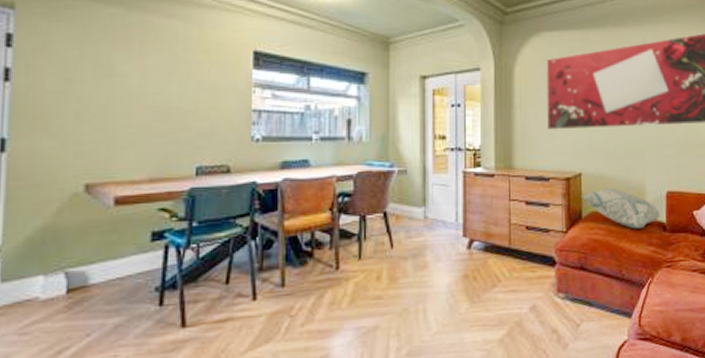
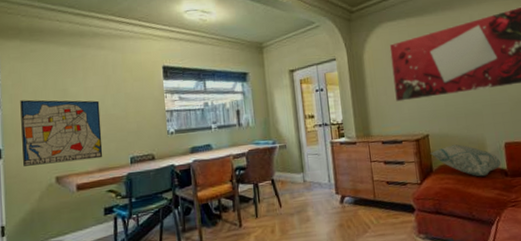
wall art: none [38,73,160,165] -> present [20,99,103,166]

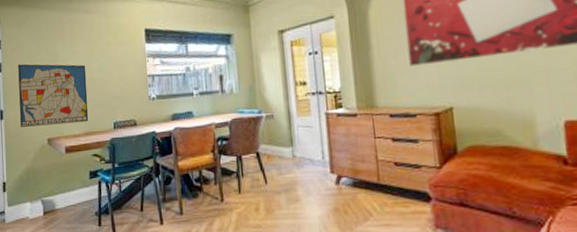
decorative pillow: present [430,144,502,177] -> none [454,121,559,164]

